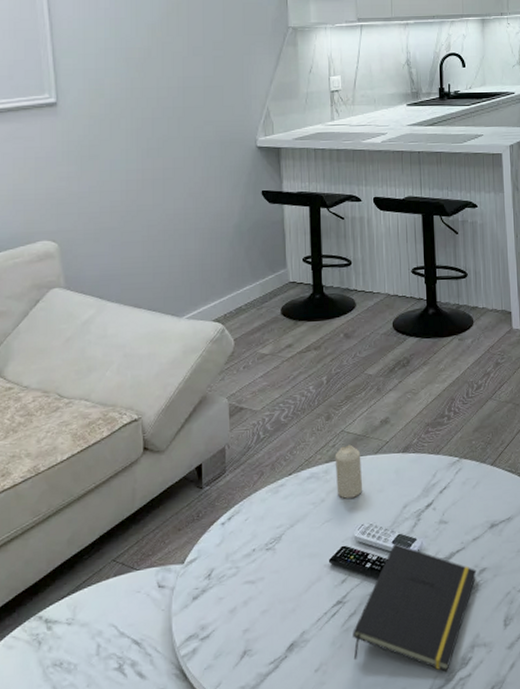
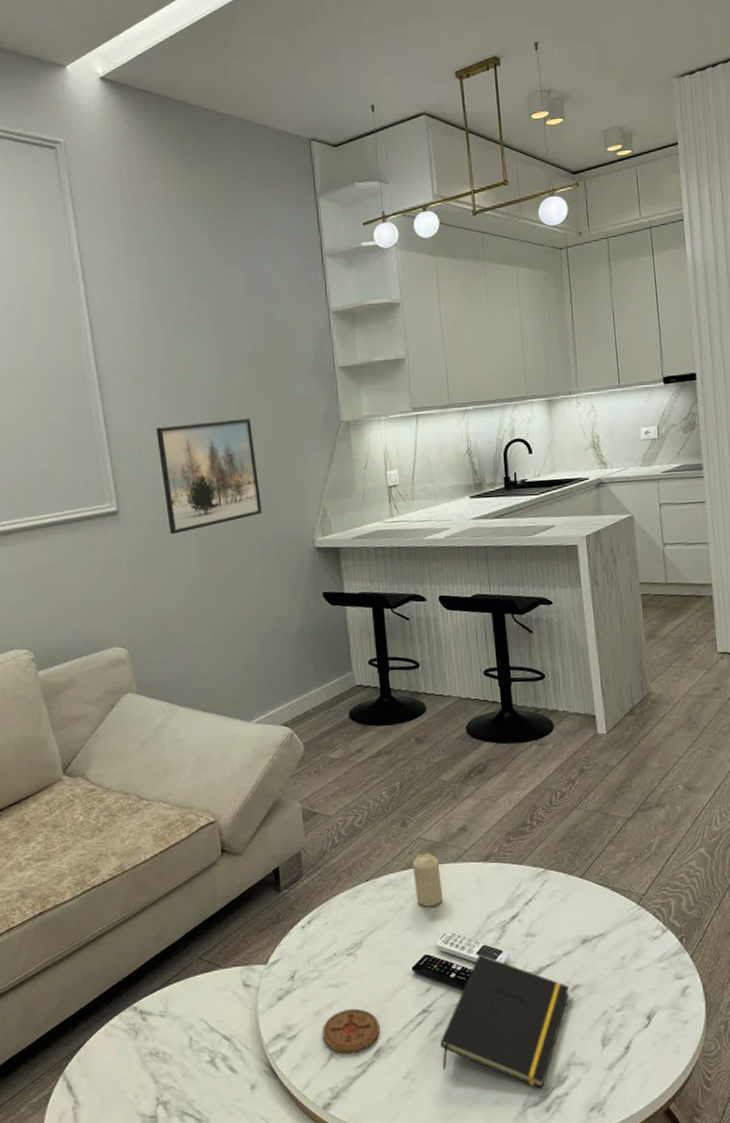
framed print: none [103,18,206,129] -> present [156,418,262,535]
coaster: none [236,603,294,650] -> present [322,1008,380,1053]

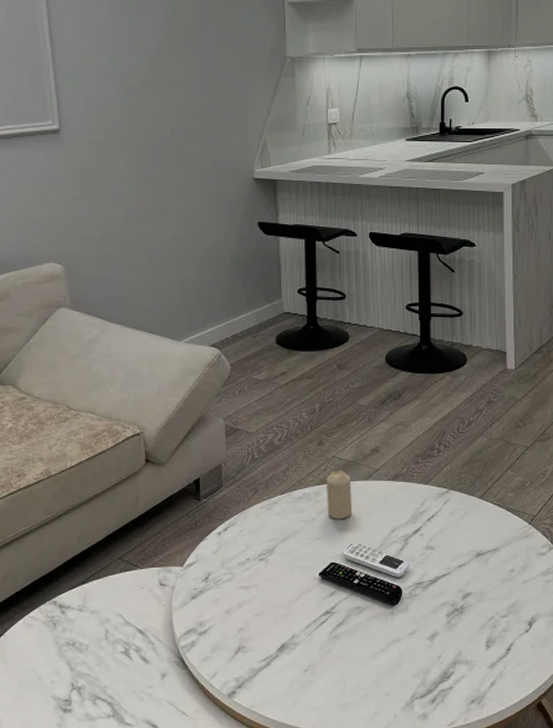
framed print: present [156,418,262,535] -> none [102,46,204,157]
coaster: present [322,1008,380,1053] -> none [231,608,285,648]
notepad: present [440,955,570,1088] -> none [340,564,462,683]

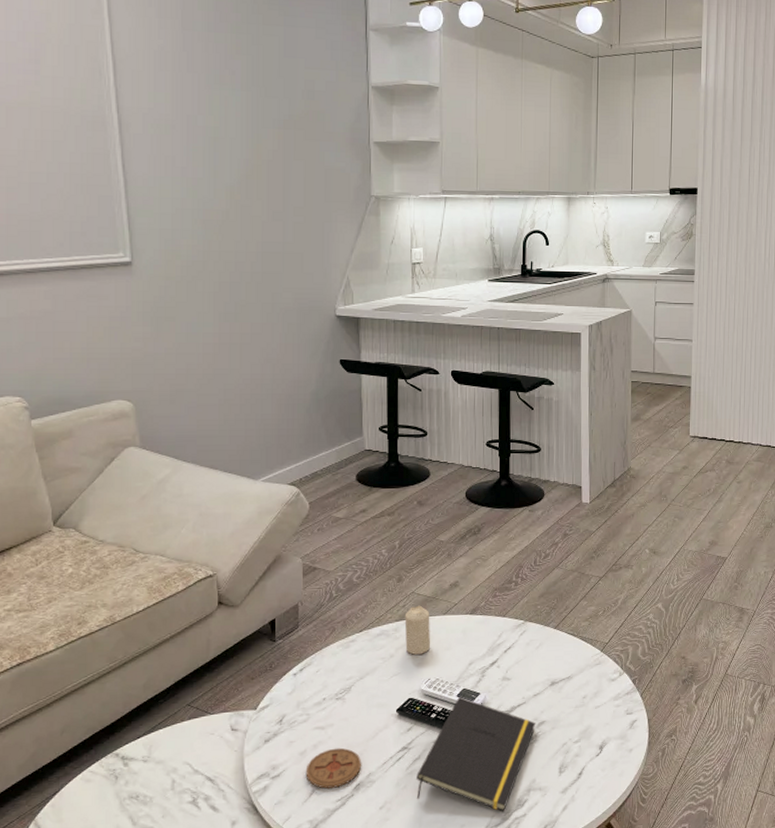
coaster: none [231,608,285,648] -> present [305,747,361,789]
notepad: none [340,564,462,683] -> present [416,697,536,812]

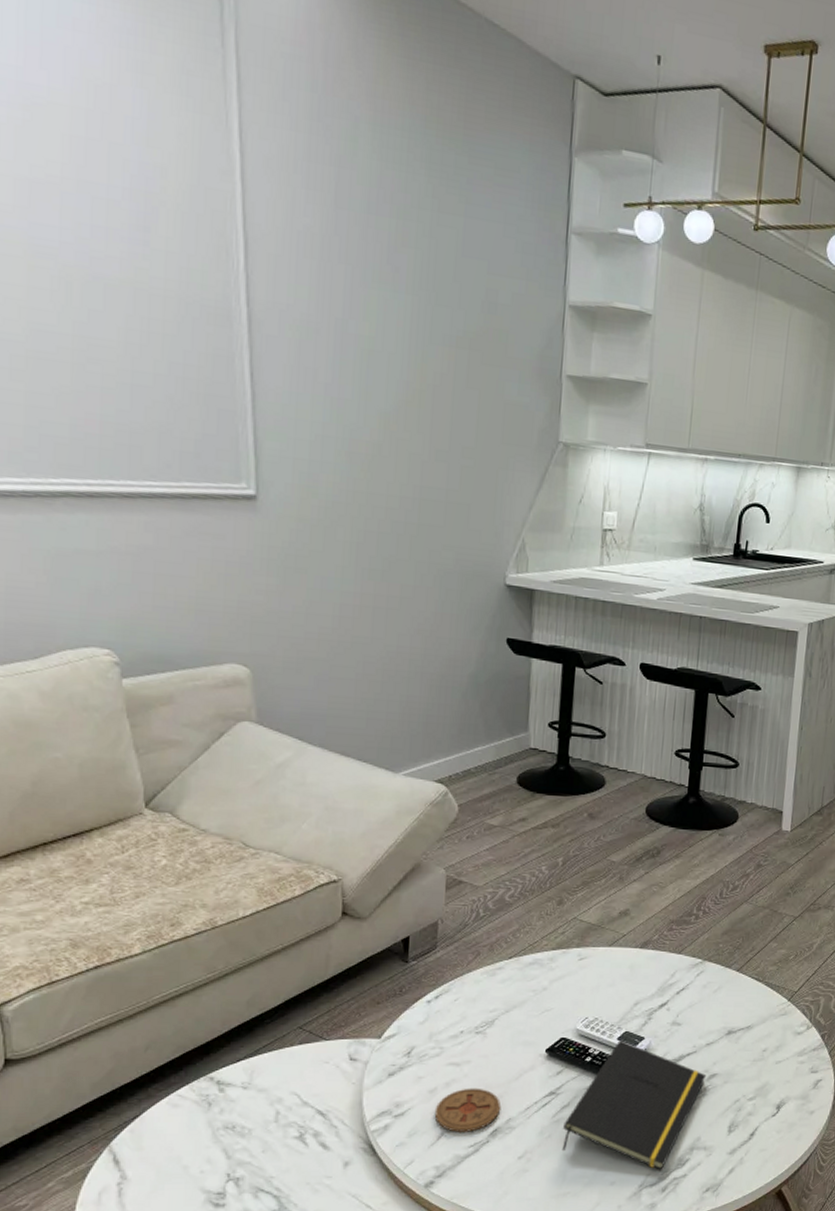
candle: present [404,605,430,655] -> none [561,933,593,989]

